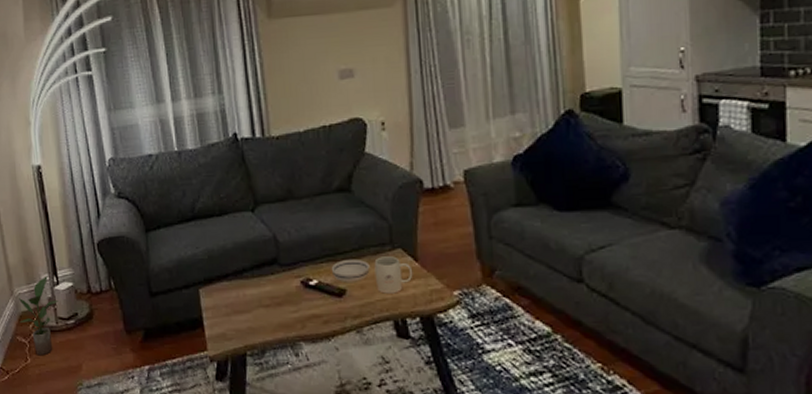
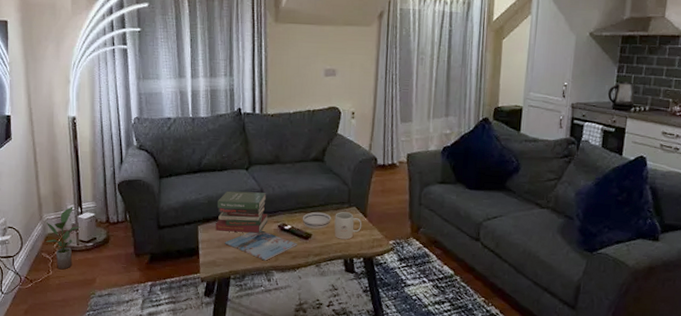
books: none [219,239,287,294] -> present [216,191,268,233]
magazine: none [235,289,329,329] -> present [225,230,297,261]
kettle: none [749,34,795,77] -> present [607,81,636,110]

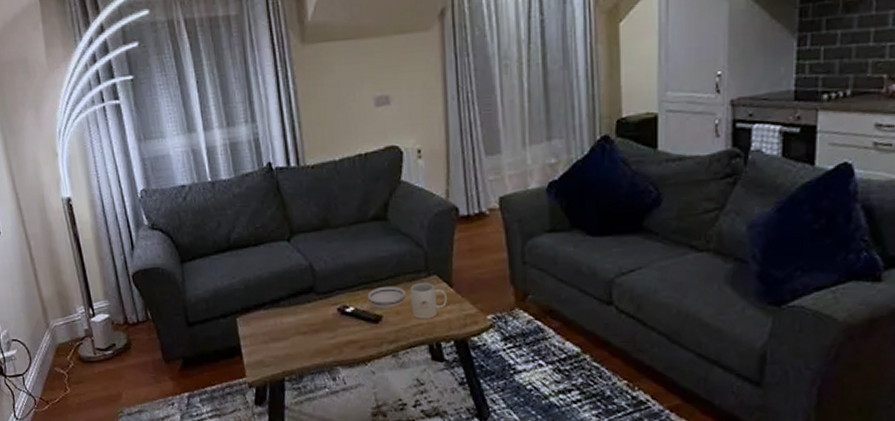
potted plant: present [46,206,81,270] -> none [55,308,95,386]
books: present [216,191,268,233] -> none [255,268,324,322]
magazine: present [225,230,297,261] -> none [272,316,365,355]
kettle: present [607,81,636,110] -> none [784,57,829,100]

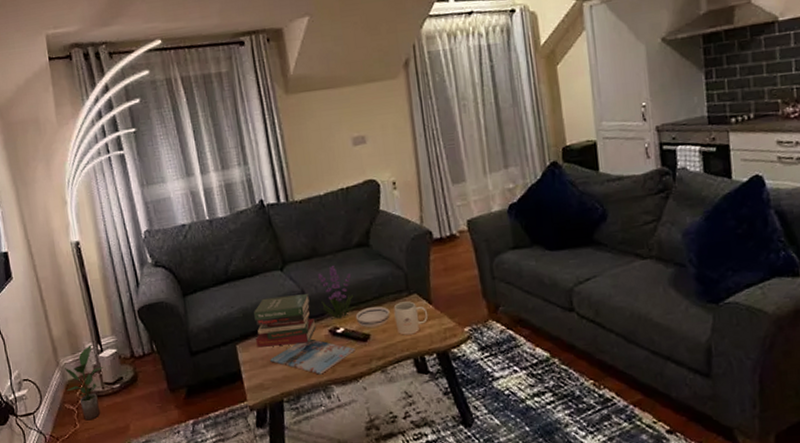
potted plant: none [55,308,95,386] -> present [65,345,104,421]
books: none [255,268,324,322] -> present [253,294,316,348]
magazine: none [272,316,365,355] -> present [270,338,355,375]
plant: none [328,239,368,298] -> present [318,266,356,320]

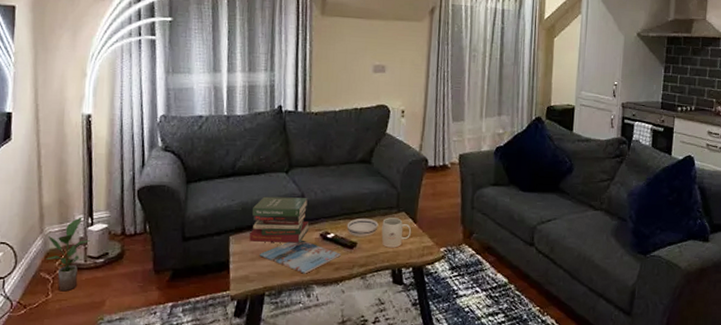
plant: present [318,266,356,320] -> none [315,176,351,226]

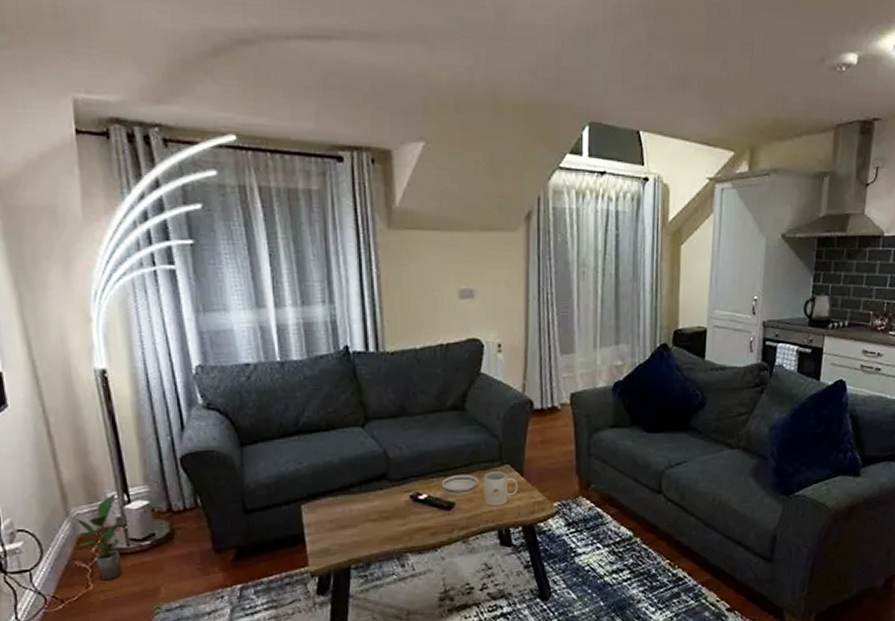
books: present [249,196,309,243] -> none [324,455,397,509]
magazine: present [260,239,341,274] -> none [340,503,437,542]
kettle: none [655,81,682,110] -> present [802,292,834,327]

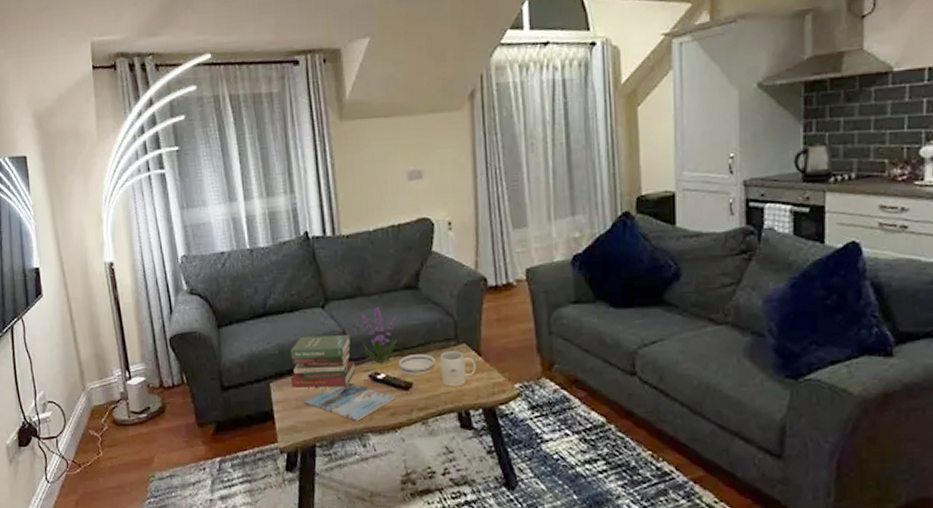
potted plant: present [77,494,130,581] -> none [91,371,131,449]
books: none [324,455,397,509] -> present [289,335,356,387]
magazine: none [340,503,437,542] -> present [305,382,396,421]
plant: none [402,428,442,486] -> present [361,307,399,365]

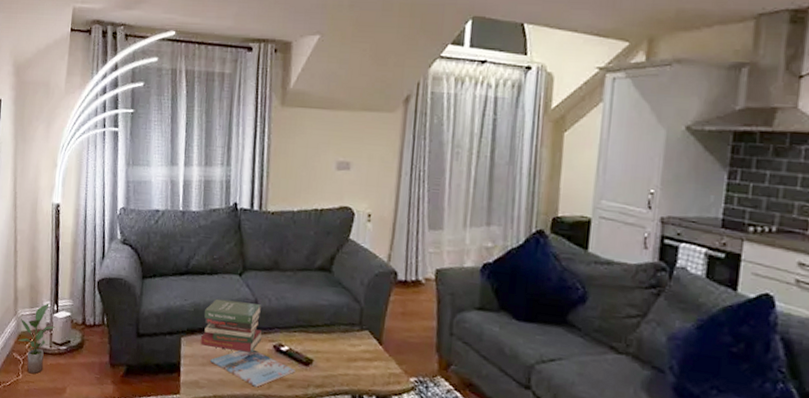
potted plant: none [91,371,131,449] -> present [18,303,55,374]
plant: present [361,307,399,365] -> none [269,283,308,338]
bowl: present [398,353,436,377] -> none [302,332,338,356]
mug: present [440,351,477,387] -> none [340,335,376,371]
kettle: present [793,142,834,182] -> none [713,191,757,230]

